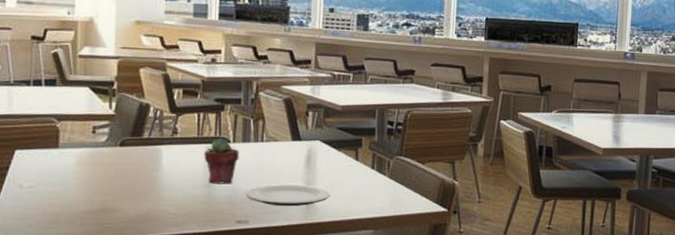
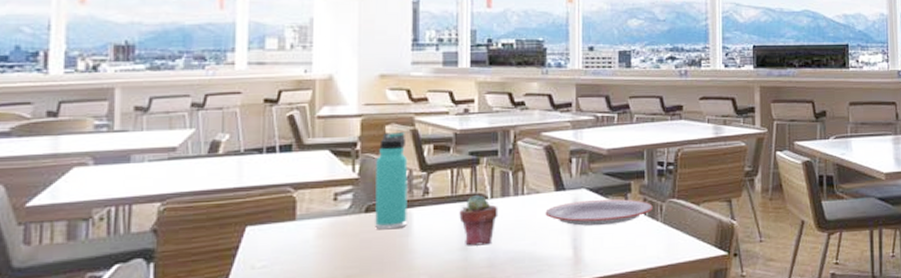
thermos bottle: none [129,74,159,163] -> present [375,131,408,230]
plate: present [246,184,331,207] -> none [507,238,601,265]
plate: none [282,151,381,175] -> present [545,199,653,226]

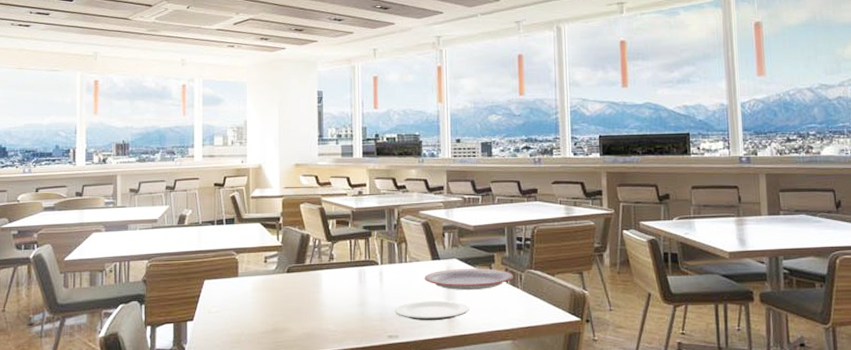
thermos bottle: present [375,131,408,230] -> none [294,209,318,287]
potted succulent: present [459,195,498,246] -> none [357,262,387,303]
plate: none [507,238,601,265] -> present [394,300,470,321]

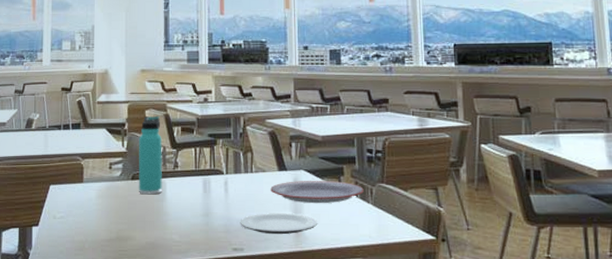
thermos bottle: none [294,209,318,287] -> present [139,115,162,195]

